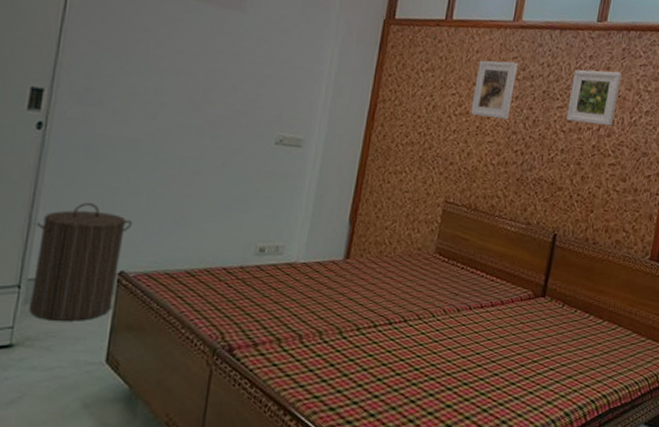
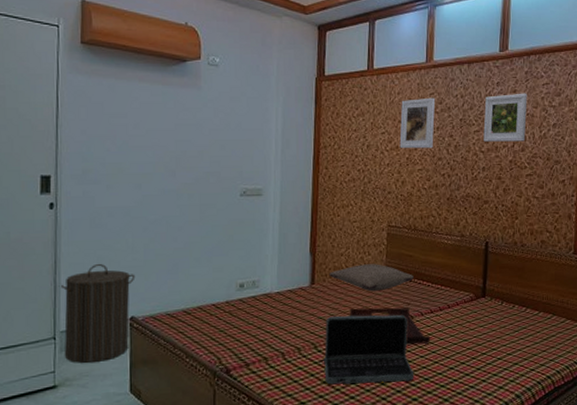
laptop: none [342,298,453,384] -> present [319,315,413,385]
pillow: none [367,242,467,276] -> present [328,264,414,292]
serving tray: none [385,292,477,343] -> present [349,307,431,345]

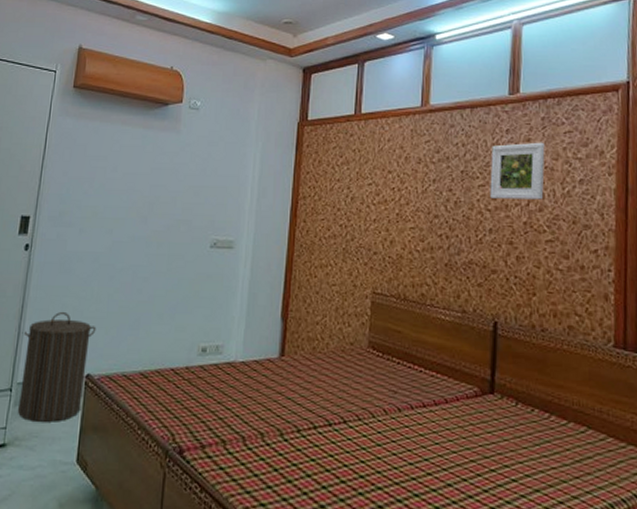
laptop: present [319,315,413,385] -> none [284,397,400,495]
pillow: present [328,264,414,292] -> none [301,337,402,373]
serving tray: present [349,307,431,345] -> none [322,390,423,447]
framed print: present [399,97,436,149] -> none [389,145,432,204]

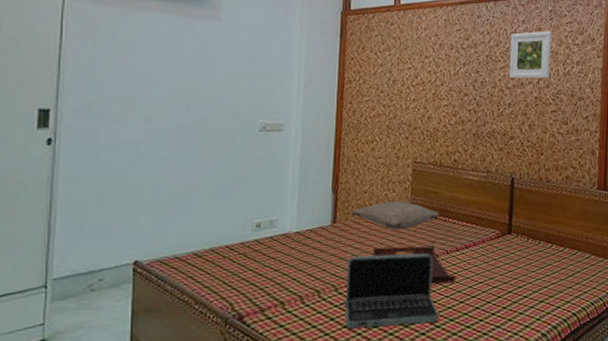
laundry hamper: present [18,311,97,422] -> none [53,203,142,314]
laptop: none [284,397,400,495] -> present [339,253,438,329]
pillow: none [301,337,402,373] -> present [351,201,439,230]
serving tray: none [322,390,423,447] -> present [372,246,456,285]

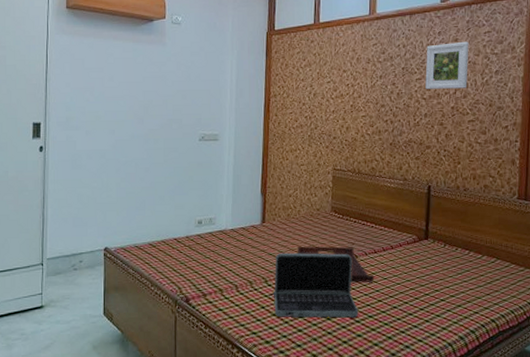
pillow: present [351,201,439,230] -> none [278,205,358,231]

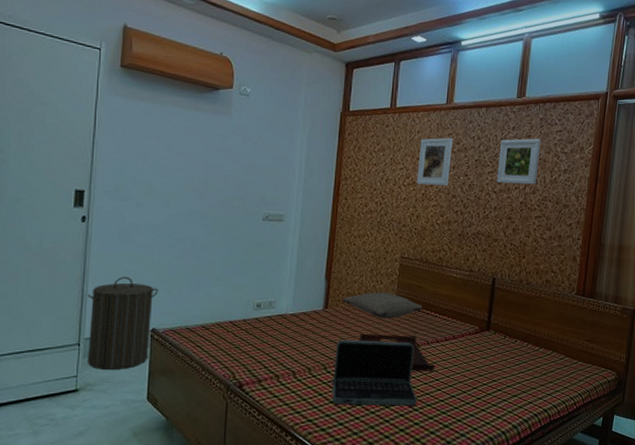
laundry hamper: none [46,199,109,287] -> present [86,276,159,369]
pillow: none [278,205,358,231] -> present [342,292,422,319]
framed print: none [344,48,379,97] -> present [416,137,453,186]

